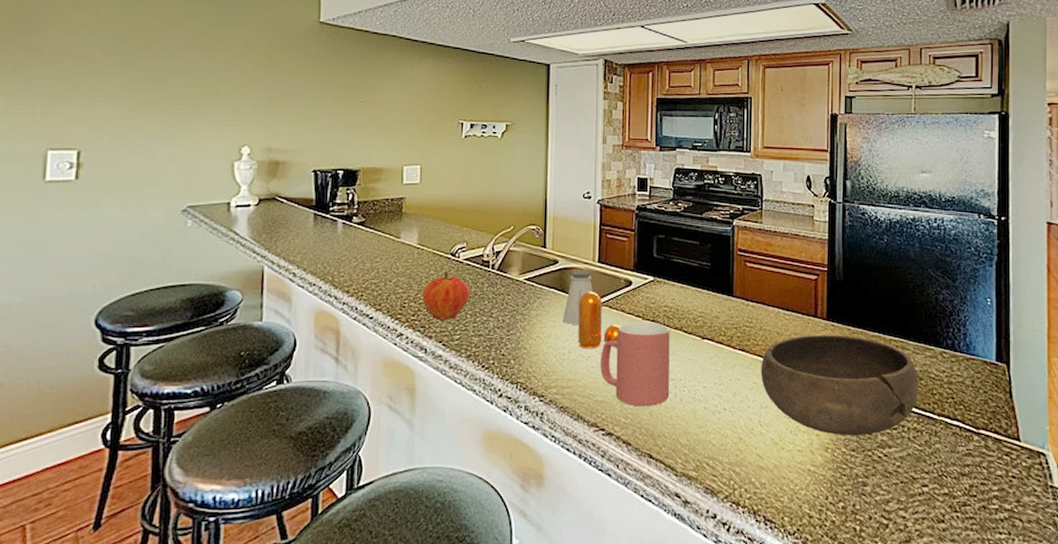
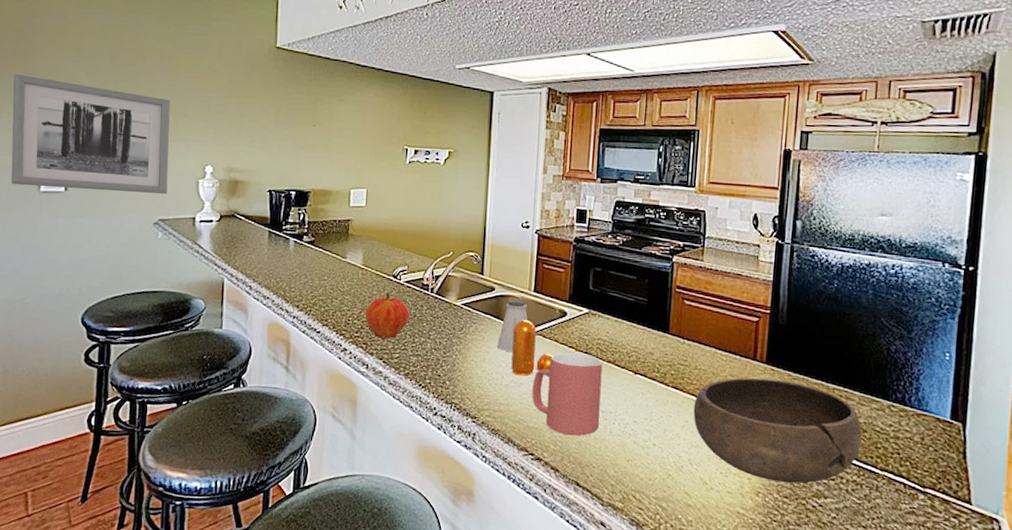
wall art: none [9,53,201,179] -> present [11,74,170,195]

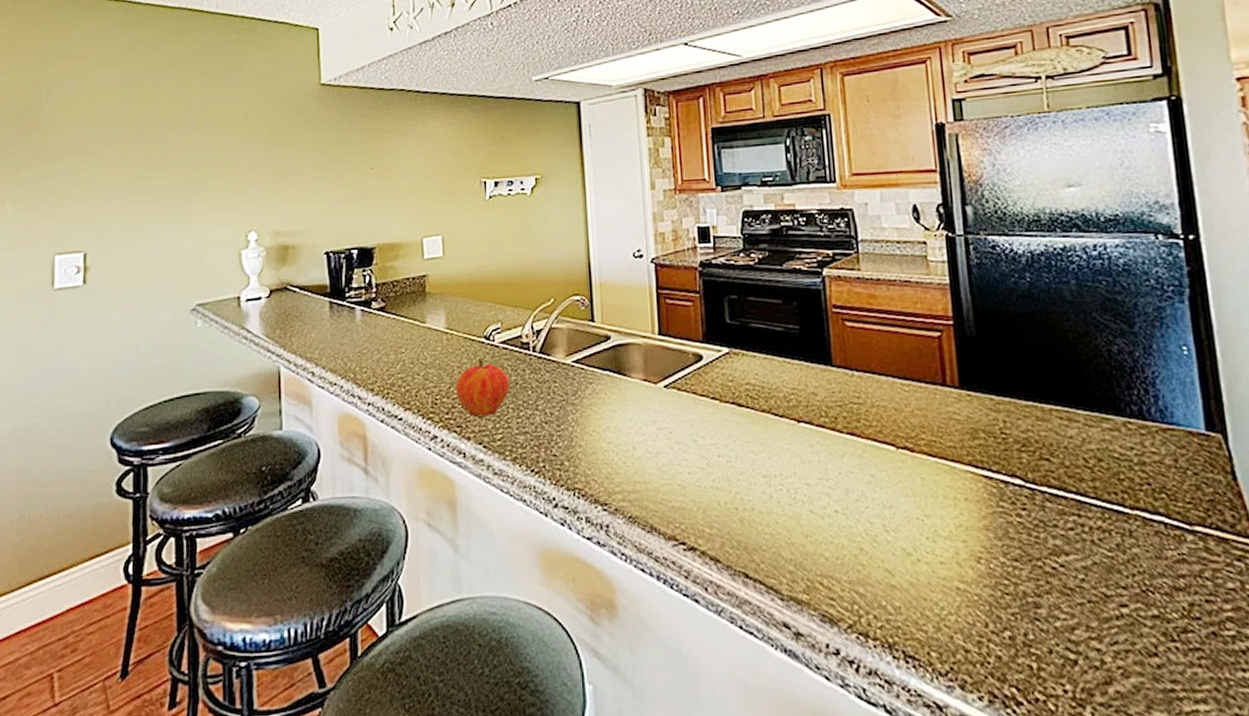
wall art: present [11,74,170,195] -> none [18,154,205,285]
saltshaker: present [497,300,528,351] -> none [622,348,655,414]
pepper shaker: present [511,319,554,376] -> none [640,370,694,443]
mug: present [532,352,603,436] -> none [672,404,764,513]
bowl: present [693,378,863,484] -> none [878,407,1100,541]

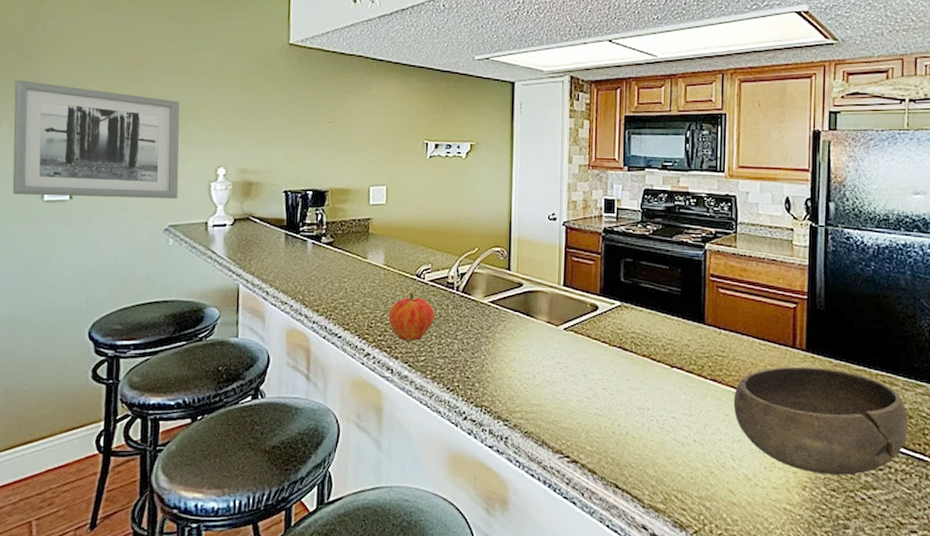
wall art: none [18,154,205,285] -> present [12,80,180,199]
bowl: none [878,407,1100,541] -> present [733,366,909,476]

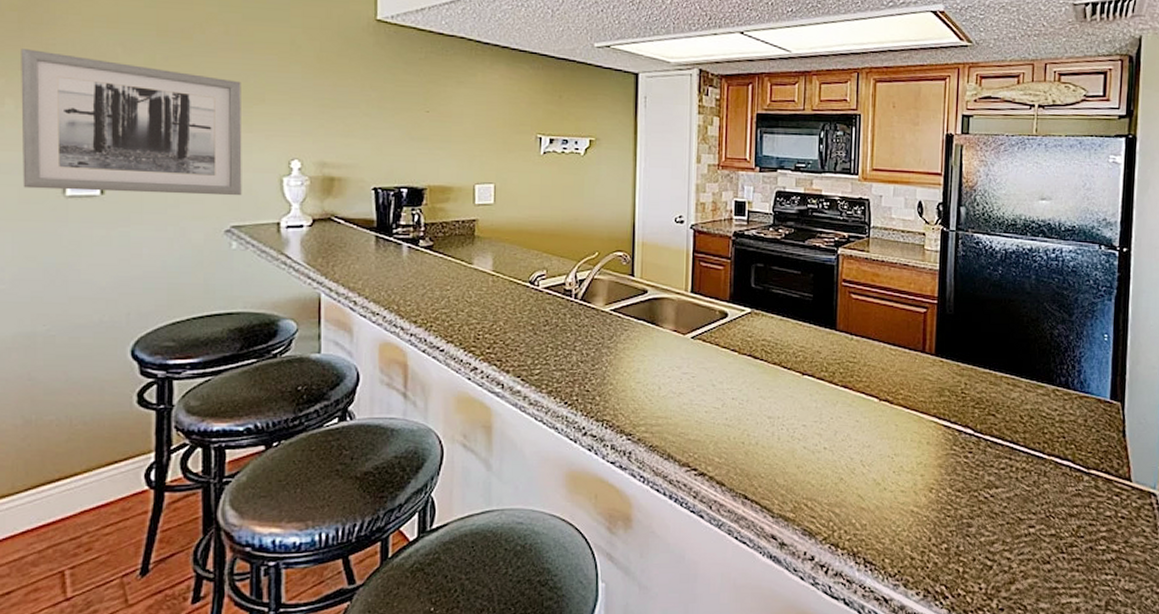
fruit: present [388,292,435,342] -> none [498,301,551,354]
bowl: present [733,366,909,476] -> none [864,371,1030,476]

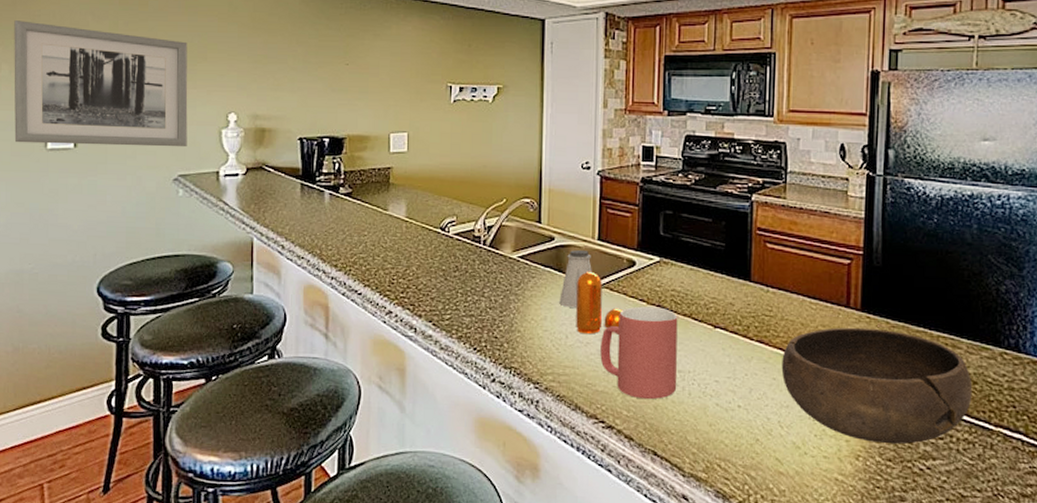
saltshaker: none [652,303,685,359] -> present [559,250,592,308]
pepper shaker: none [669,323,715,385] -> present [576,271,623,335]
mug: none [693,356,768,446] -> present [600,306,678,400]
bowl: none [864,371,1030,476] -> present [781,327,973,445]

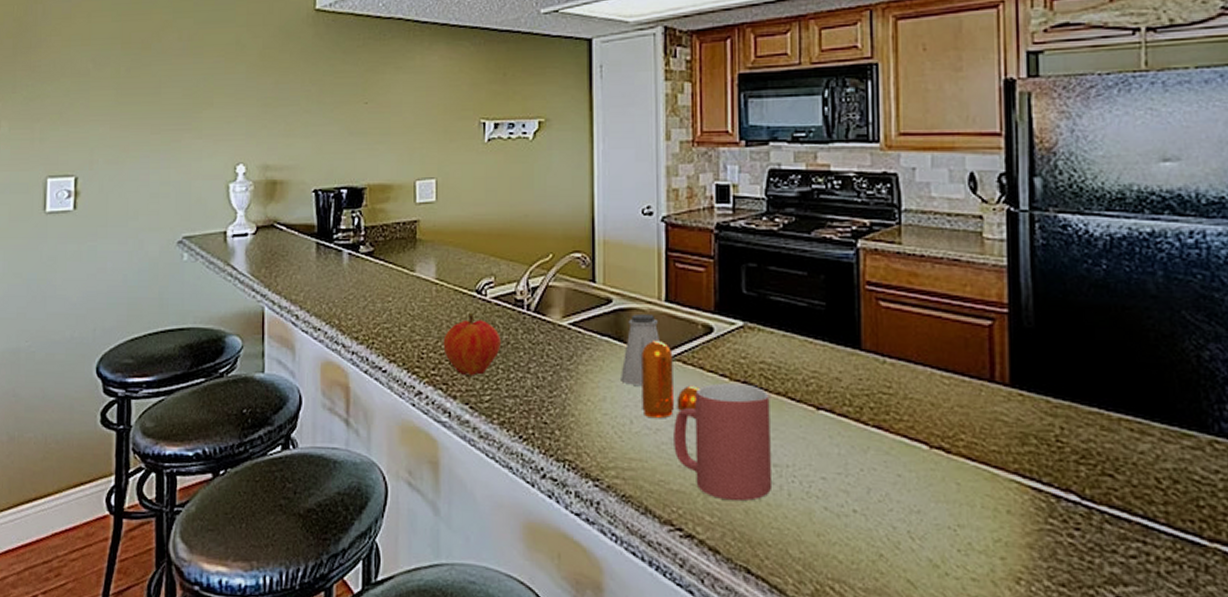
wall art: present [14,20,188,147] -> none [13,73,193,207]
fruit: none [411,246,460,299] -> present [443,313,501,377]
bowl: present [781,327,973,445] -> none [908,407,1174,564]

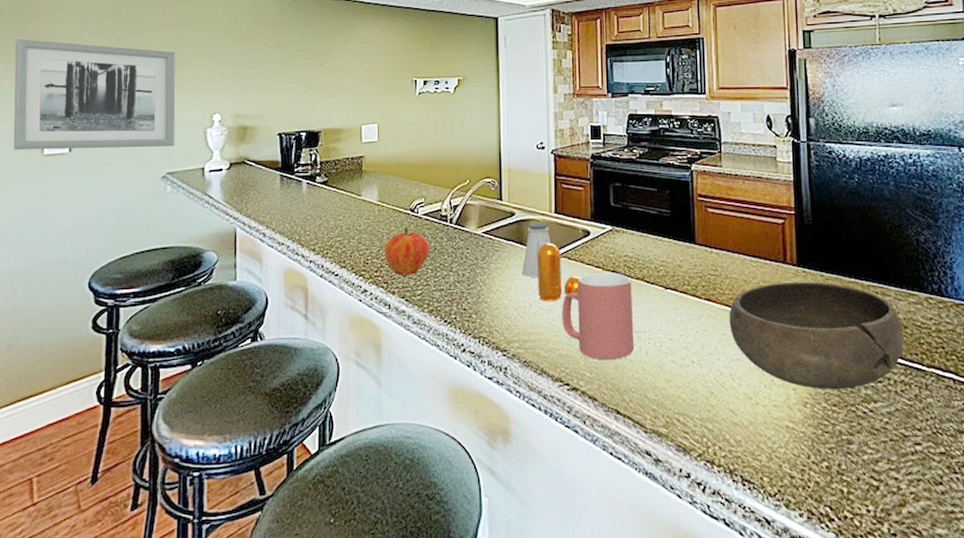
wall art: none [13,73,193,207] -> present [13,39,176,150]
bowl: none [908,407,1174,564] -> present [729,281,905,390]

